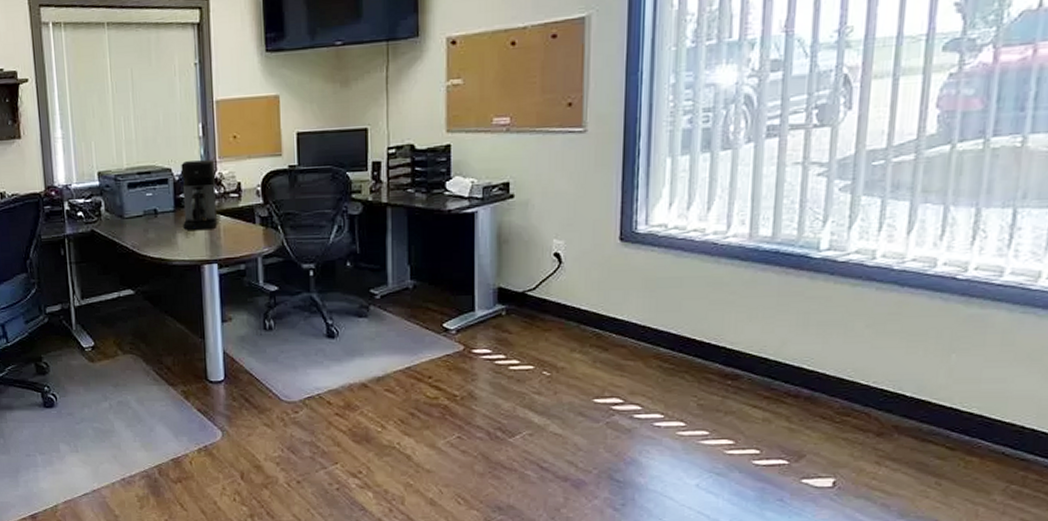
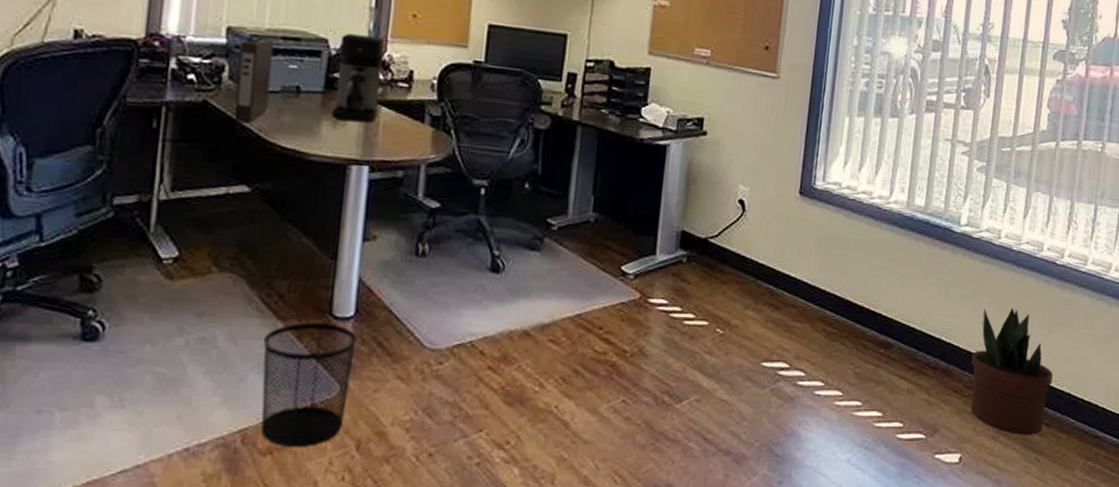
binder: none [110,176,136,243] -> present [233,38,275,123]
waste bin: none [161,386,229,476] -> present [261,322,357,446]
planter: none [842,331,957,459] -> present [971,308,1053,435]

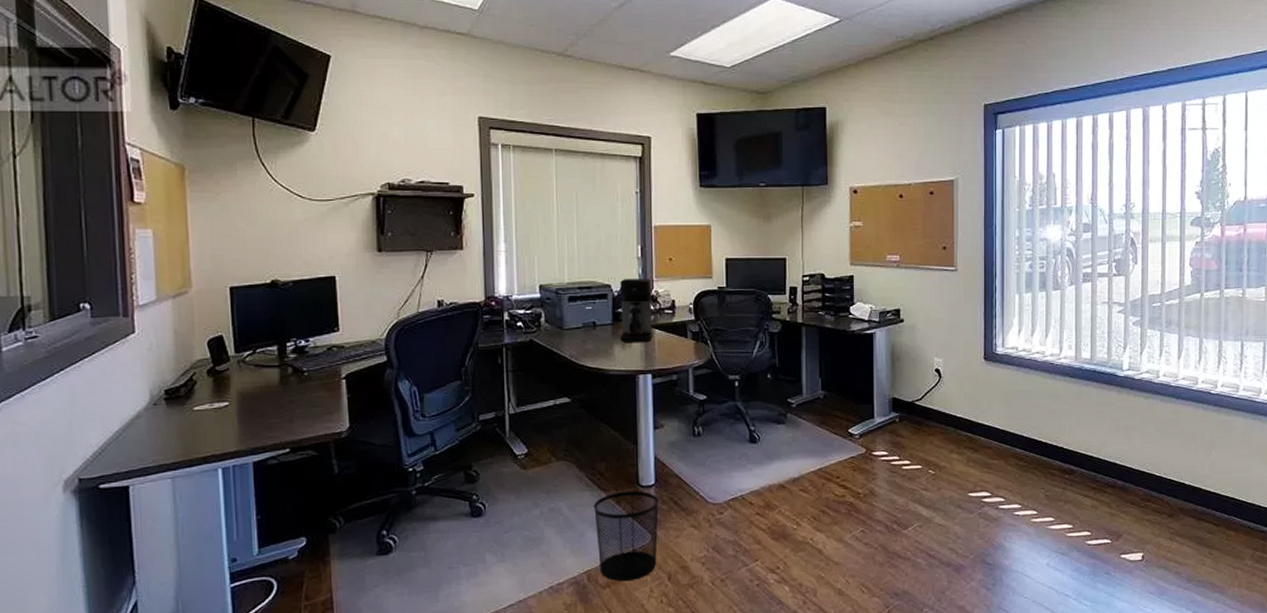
binder: present [233,38,275,123] -> none [551,290,575,353]
planter: present [971,308,1053,435] -> none [1144,433,1217,535]

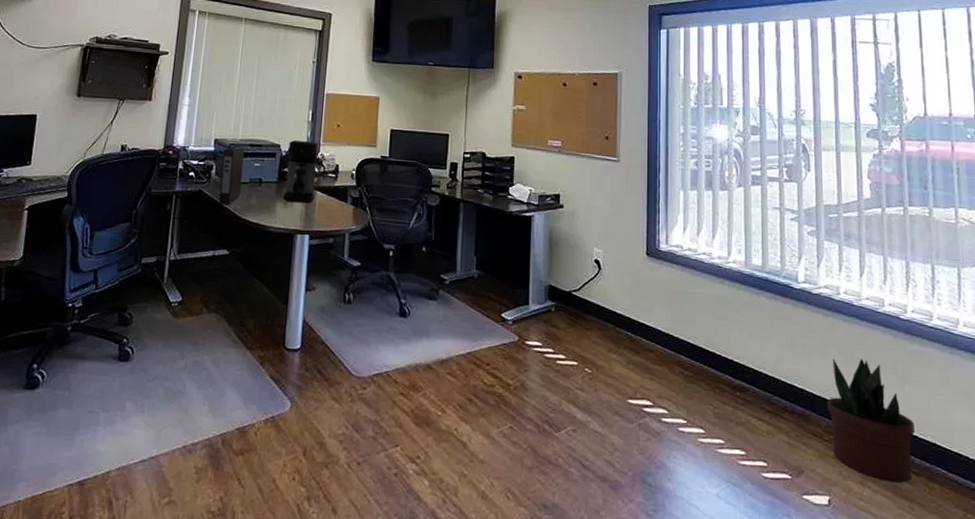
binder: none [551,290,575,353] -> present [218,146,245,205]
waste bin: present [593,490,659,581] -> none [235,352,302,450]
planter: none [1144,433,1217,535] -> present [827,359,914,483]

